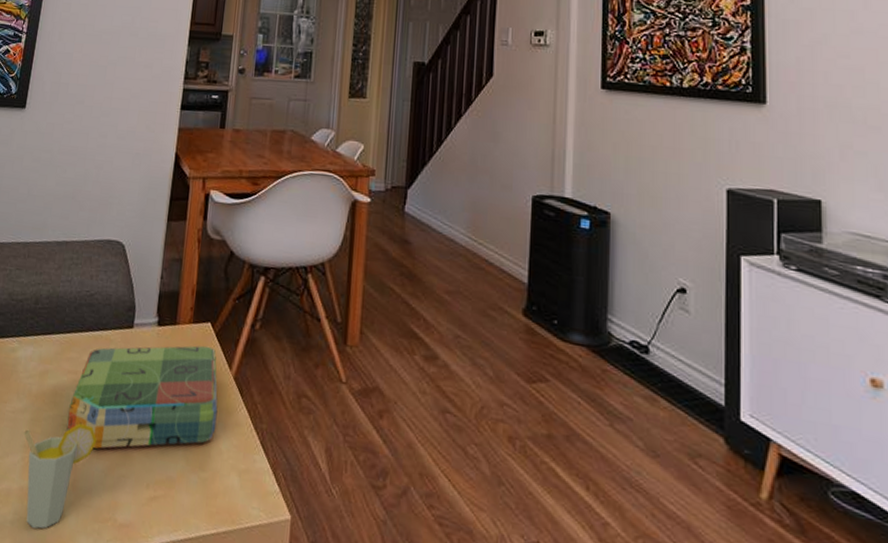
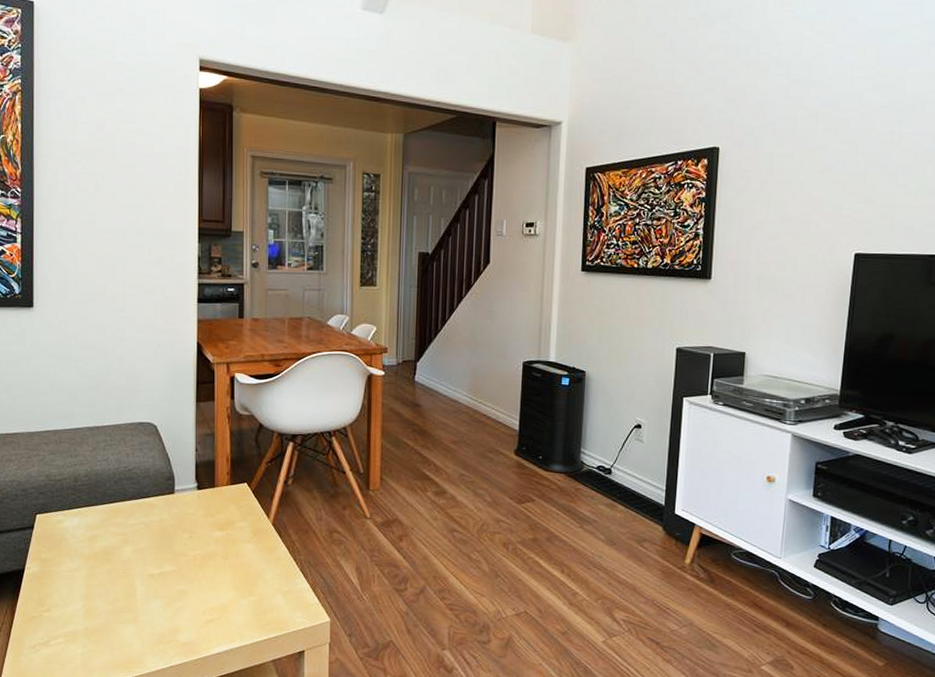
cup: present [23,423,97,529] -> none [81,573,152,657]
board game: present [67,345,218,450] -> none [122,501,260,591]

